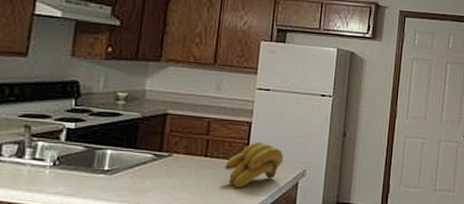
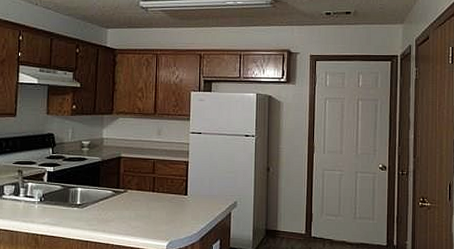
banana bunch: present [225,141,284,188] -> none [169,178,217,218]

